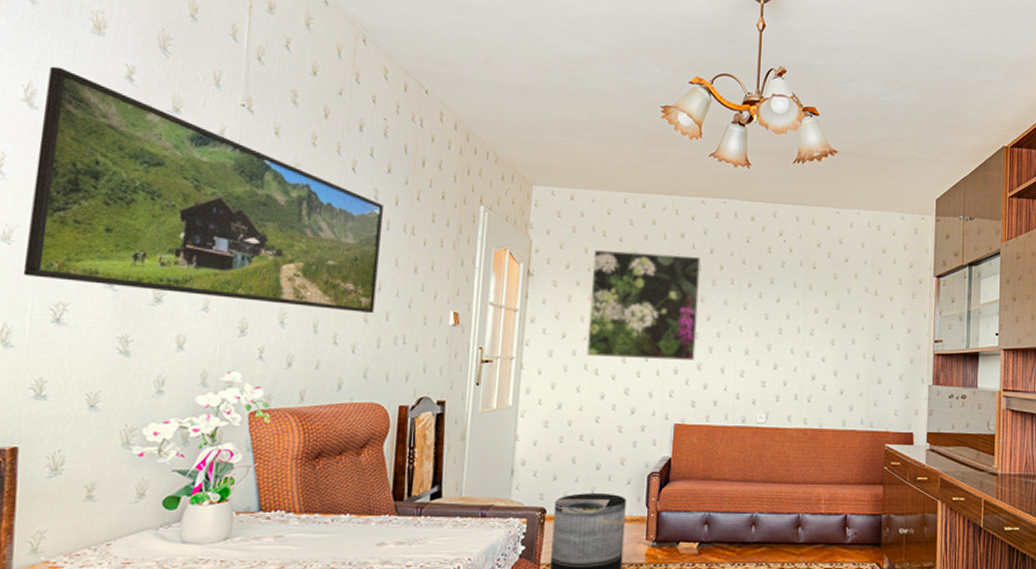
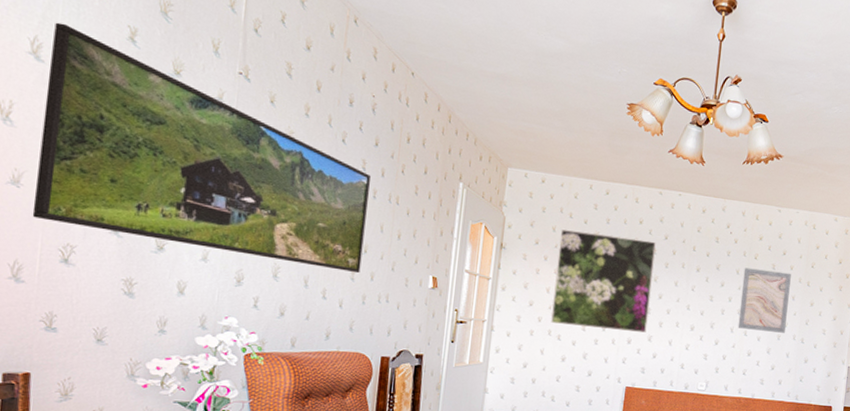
wall art: none [798,279,856,351] -> present [737,267,791,333]

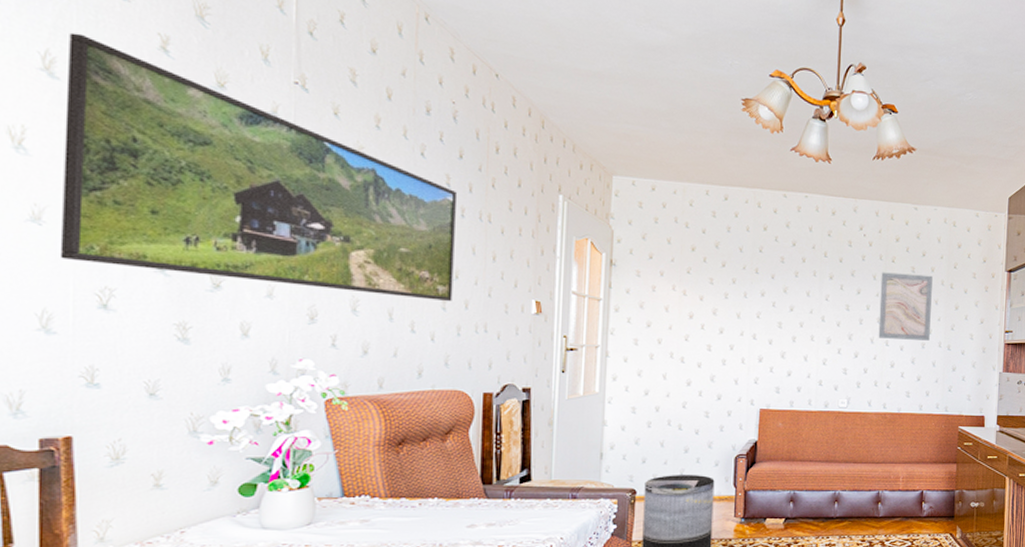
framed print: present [551,229,656,333] -> none [672,241,784,349]

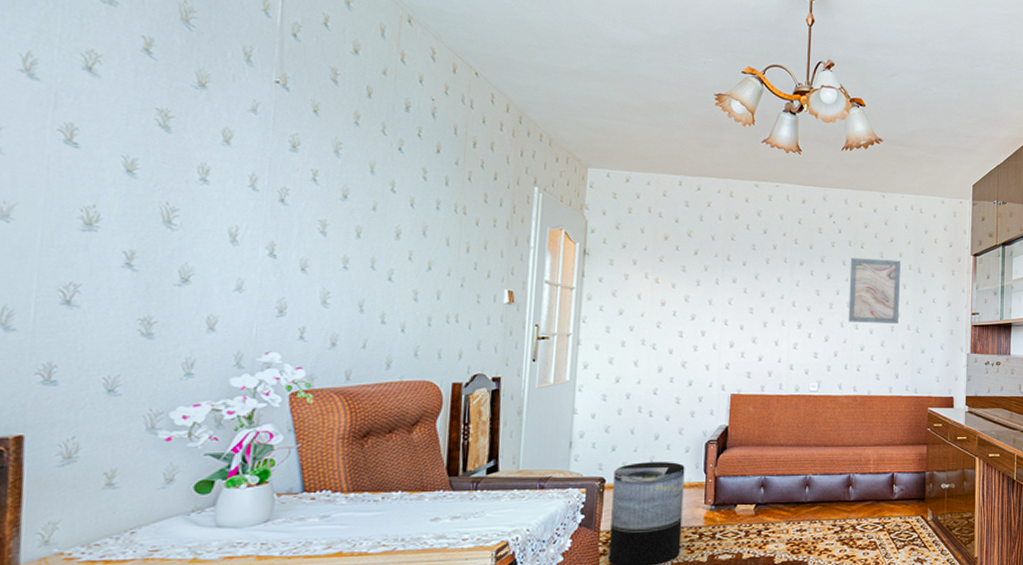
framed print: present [59,32,456,302] -> none [25,35,432,293]

